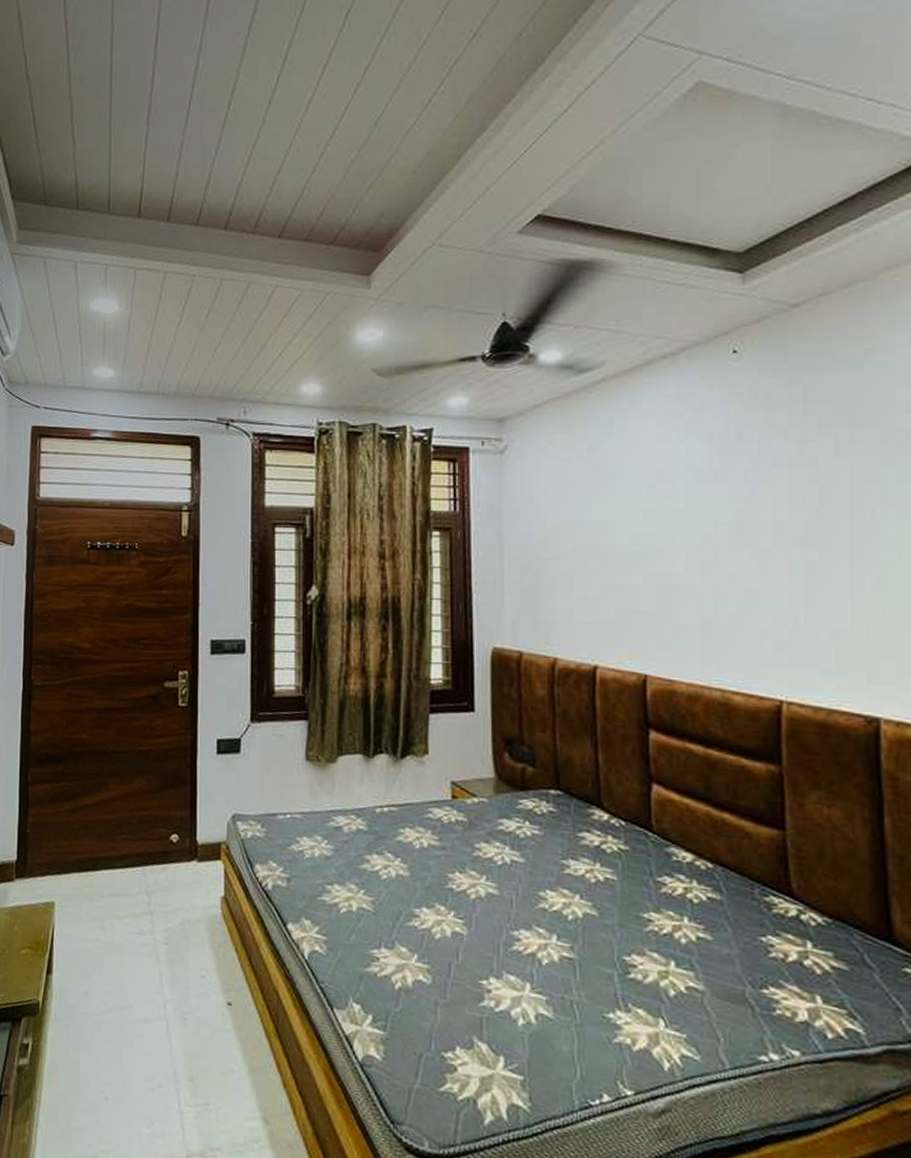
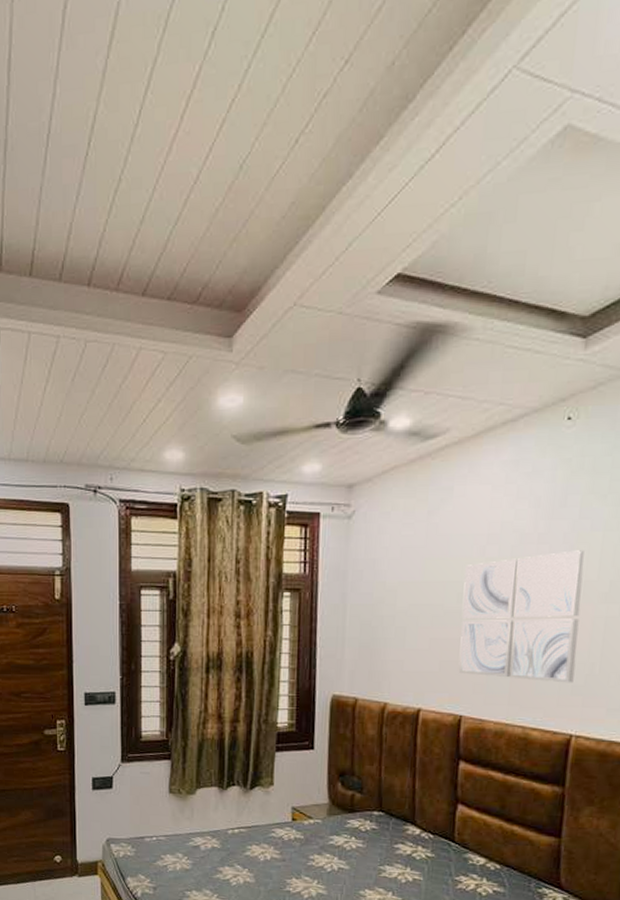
wall art: none [636,489,776,639] -> present [459,550,585,683]

